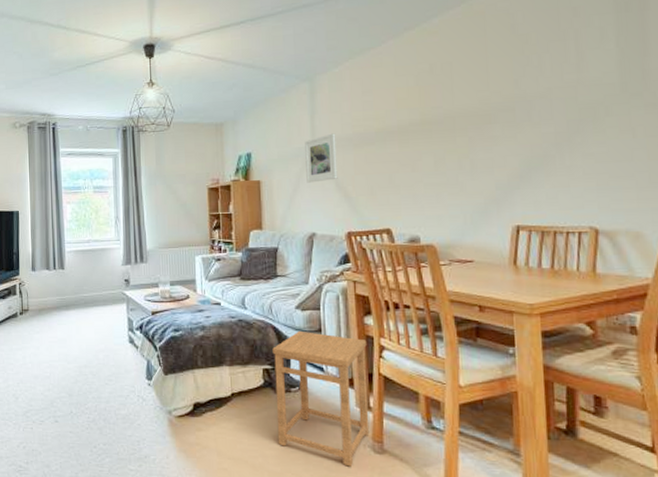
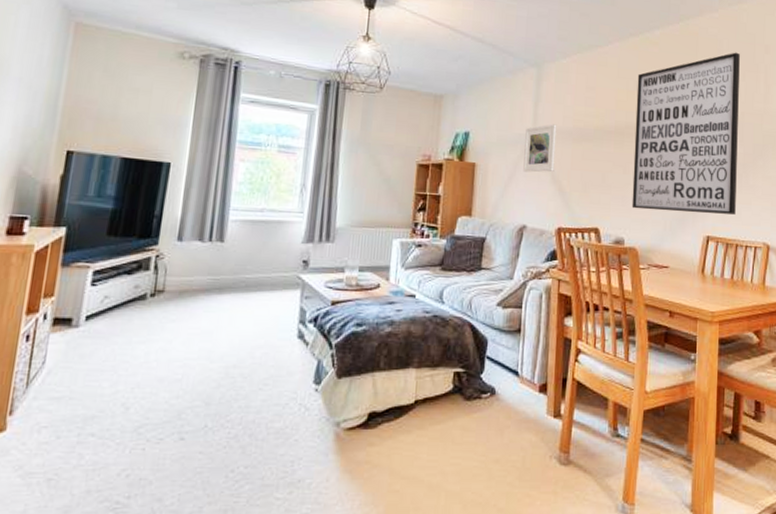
side table: present [272,330,370,467] -> none [460,330,564,481]
wall art: none [417,22,550,206] -> present [631,52,740,215]

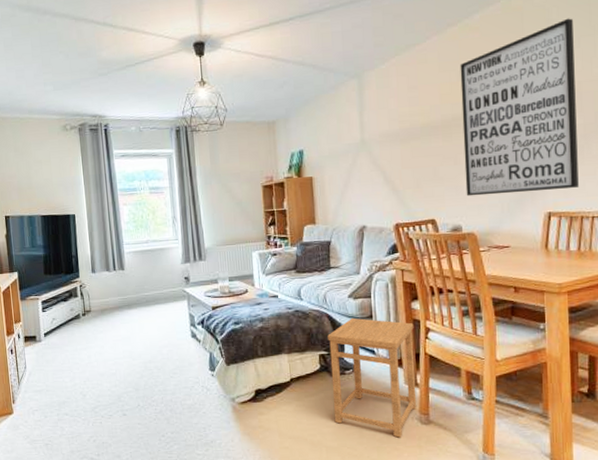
side table: none [460,330,564,481] -> present [327,317,417,438]
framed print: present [523,124,557,173] -> none [354,129,386,178]

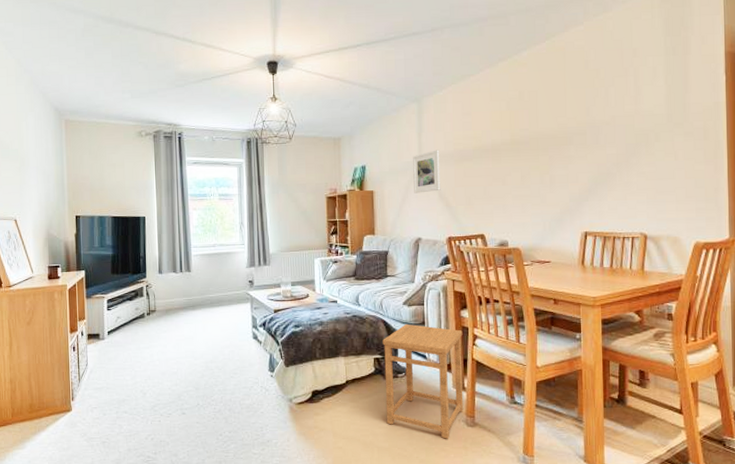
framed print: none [354,129,386,178] -> present [413,149,441,194]
wall art: present [460,18,579,197] -> none [509,60,612,215]

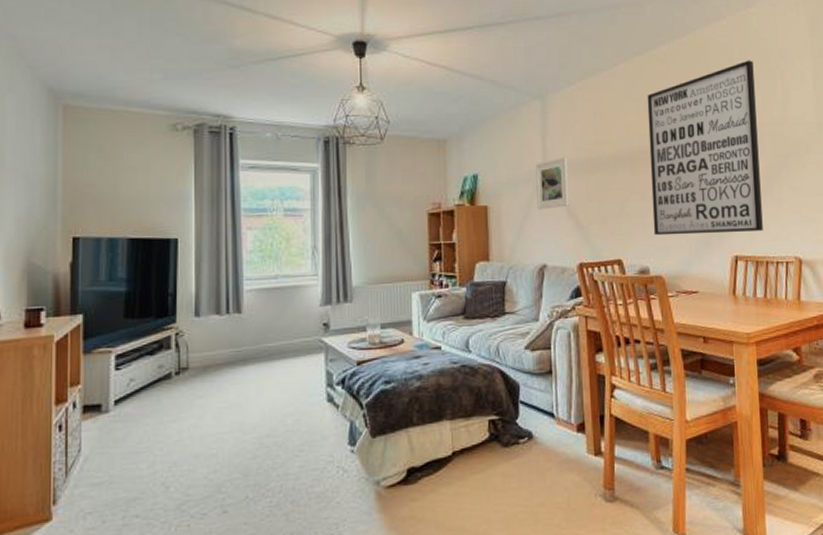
side table: present [382,323,464,439] -> none [499,373,601,521]
wall art: none [509,60,612,215] -> present [647,60,763,236]

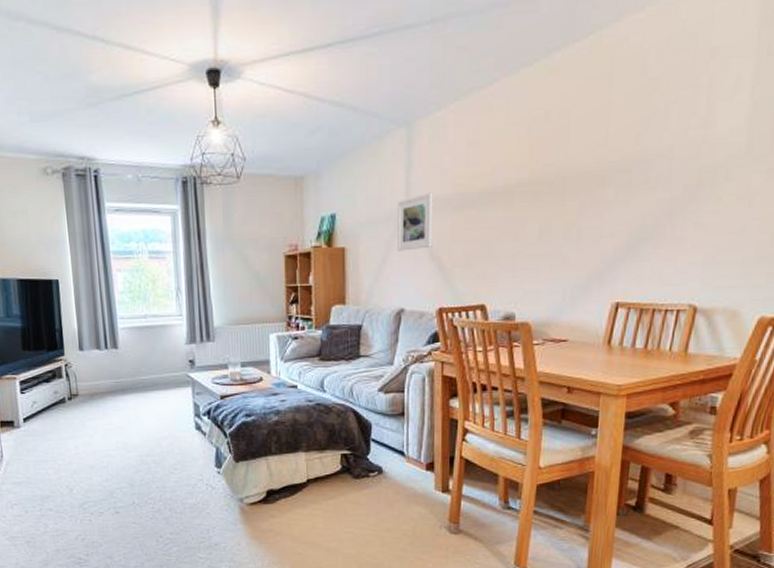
wall art: present [647,60,763,236] -> none [524,64,673,280]

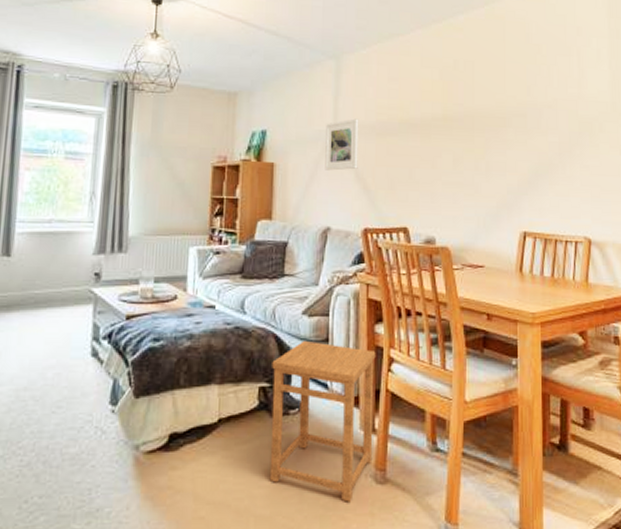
side table: none [352,414,451,547] -> present [269,340,376,502]

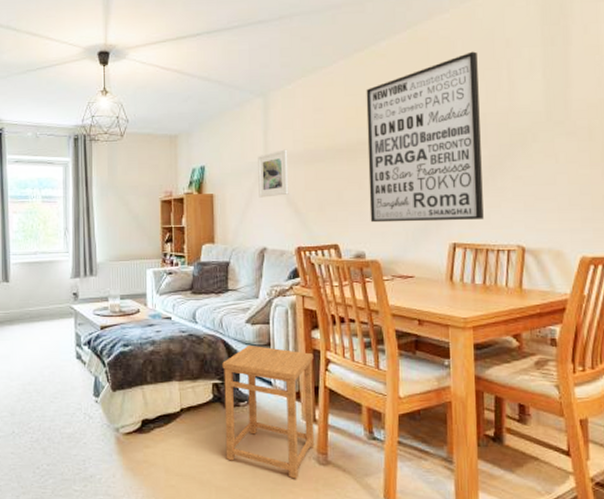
wall art: none [442,35,553,208] -> present [366,51,484,223]

